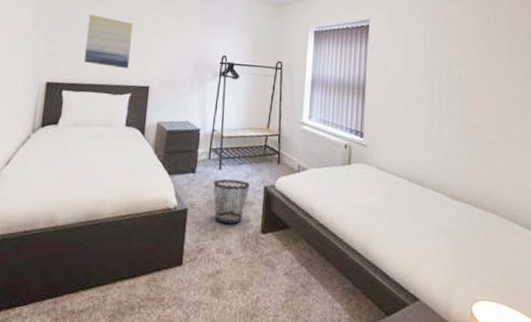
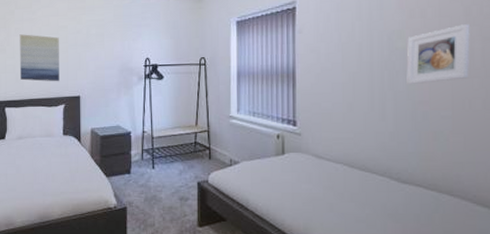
wastebasket: present [213,179,250,224] -> none [148,178,183,219]
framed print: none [461,60,513,109] -> present [406,24,470,84]

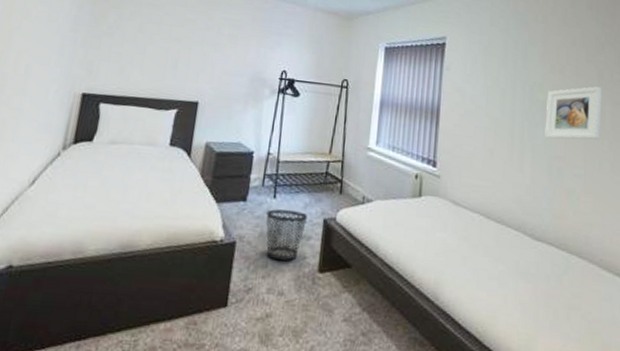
wall art: present [19,34,59,82] -> none [126,19,184,82]
wastebasket: none [148,178,183,219] -> present [266,209,307,260]

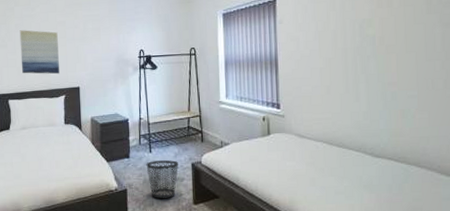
wall art: none [126,19,184,82] -> present [19,30,59,74]
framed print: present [545,86,602,140] -> none [376,12,432,68]

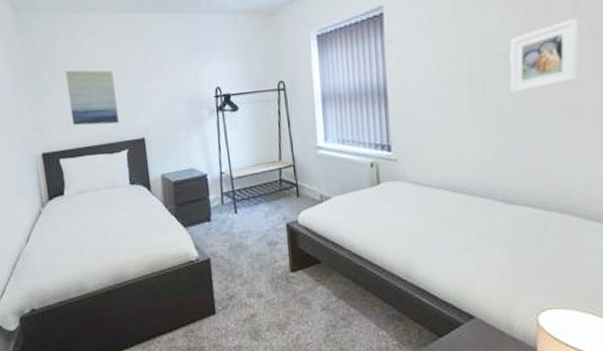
wastebasket: present [146,160,178,198] -> none [231,221,271,268]
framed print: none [376,12,432,68] -> present [510,18,579,93]

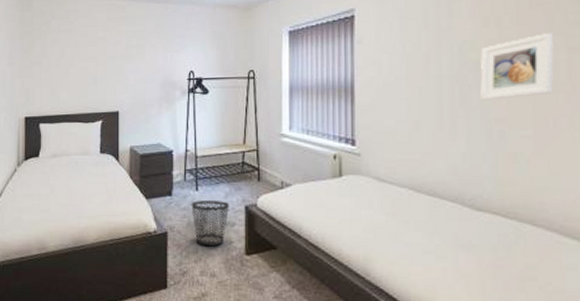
wall art: present [65,70,119,126] -> none [55,46,97,97]
wastebasket: none [231,221,271,268] -> present [191,200,229,245]

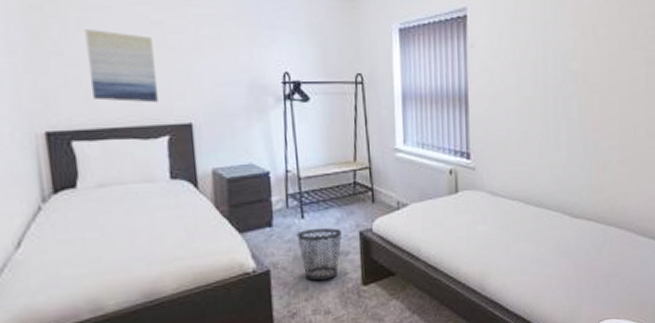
wall art: none [55,46,97,97] -> present [84,29,158,103]
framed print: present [480,33,554,100] -> none [579,47,636,111]

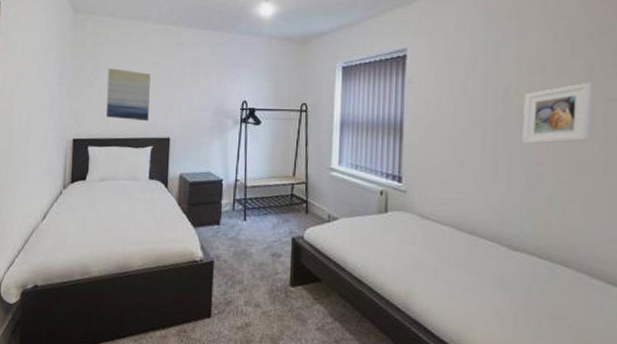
wastebasket: present [296,228,342,280] -> none [238,230,276,276]
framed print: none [579,47,636,111] -> present [522,83,592,144]

